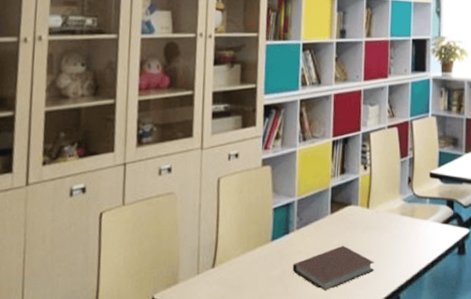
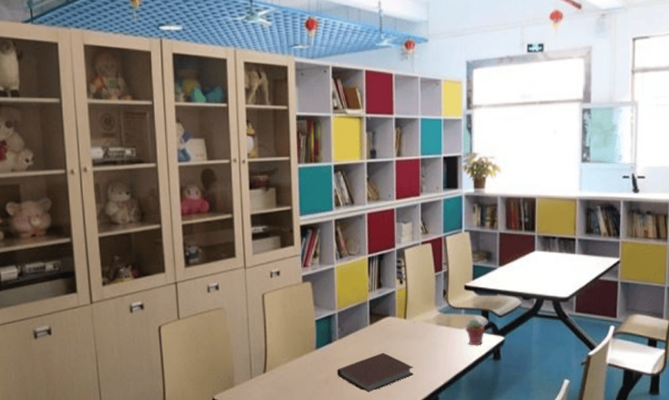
potted succulent: none [429,209,451,239] -> present [465,319,486,346]

